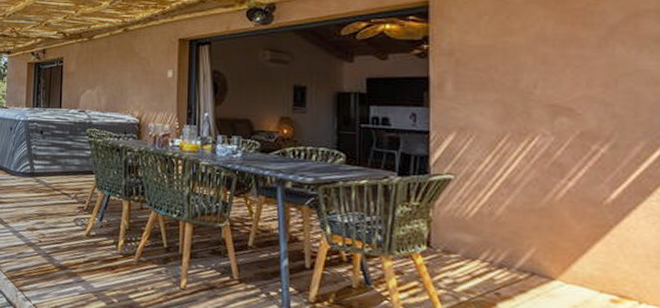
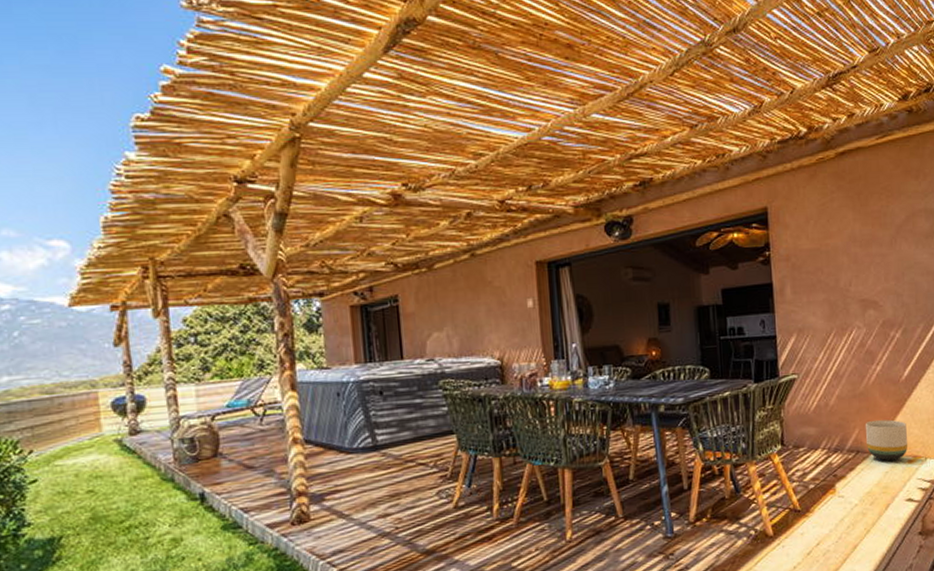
planter: none [545,242,612,296] -> present [865,419,908,462]

